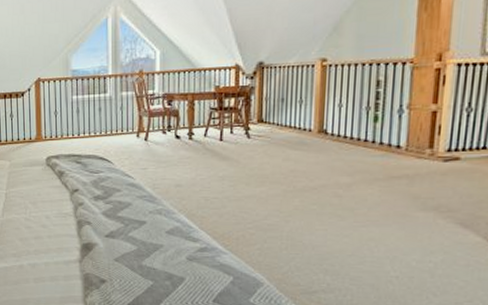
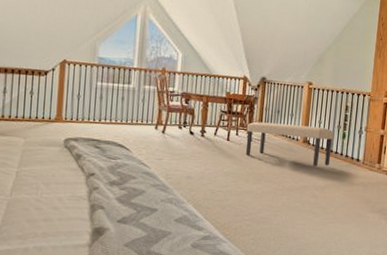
bench: none [242,111,362,161] -> present [245,121,335,167]

